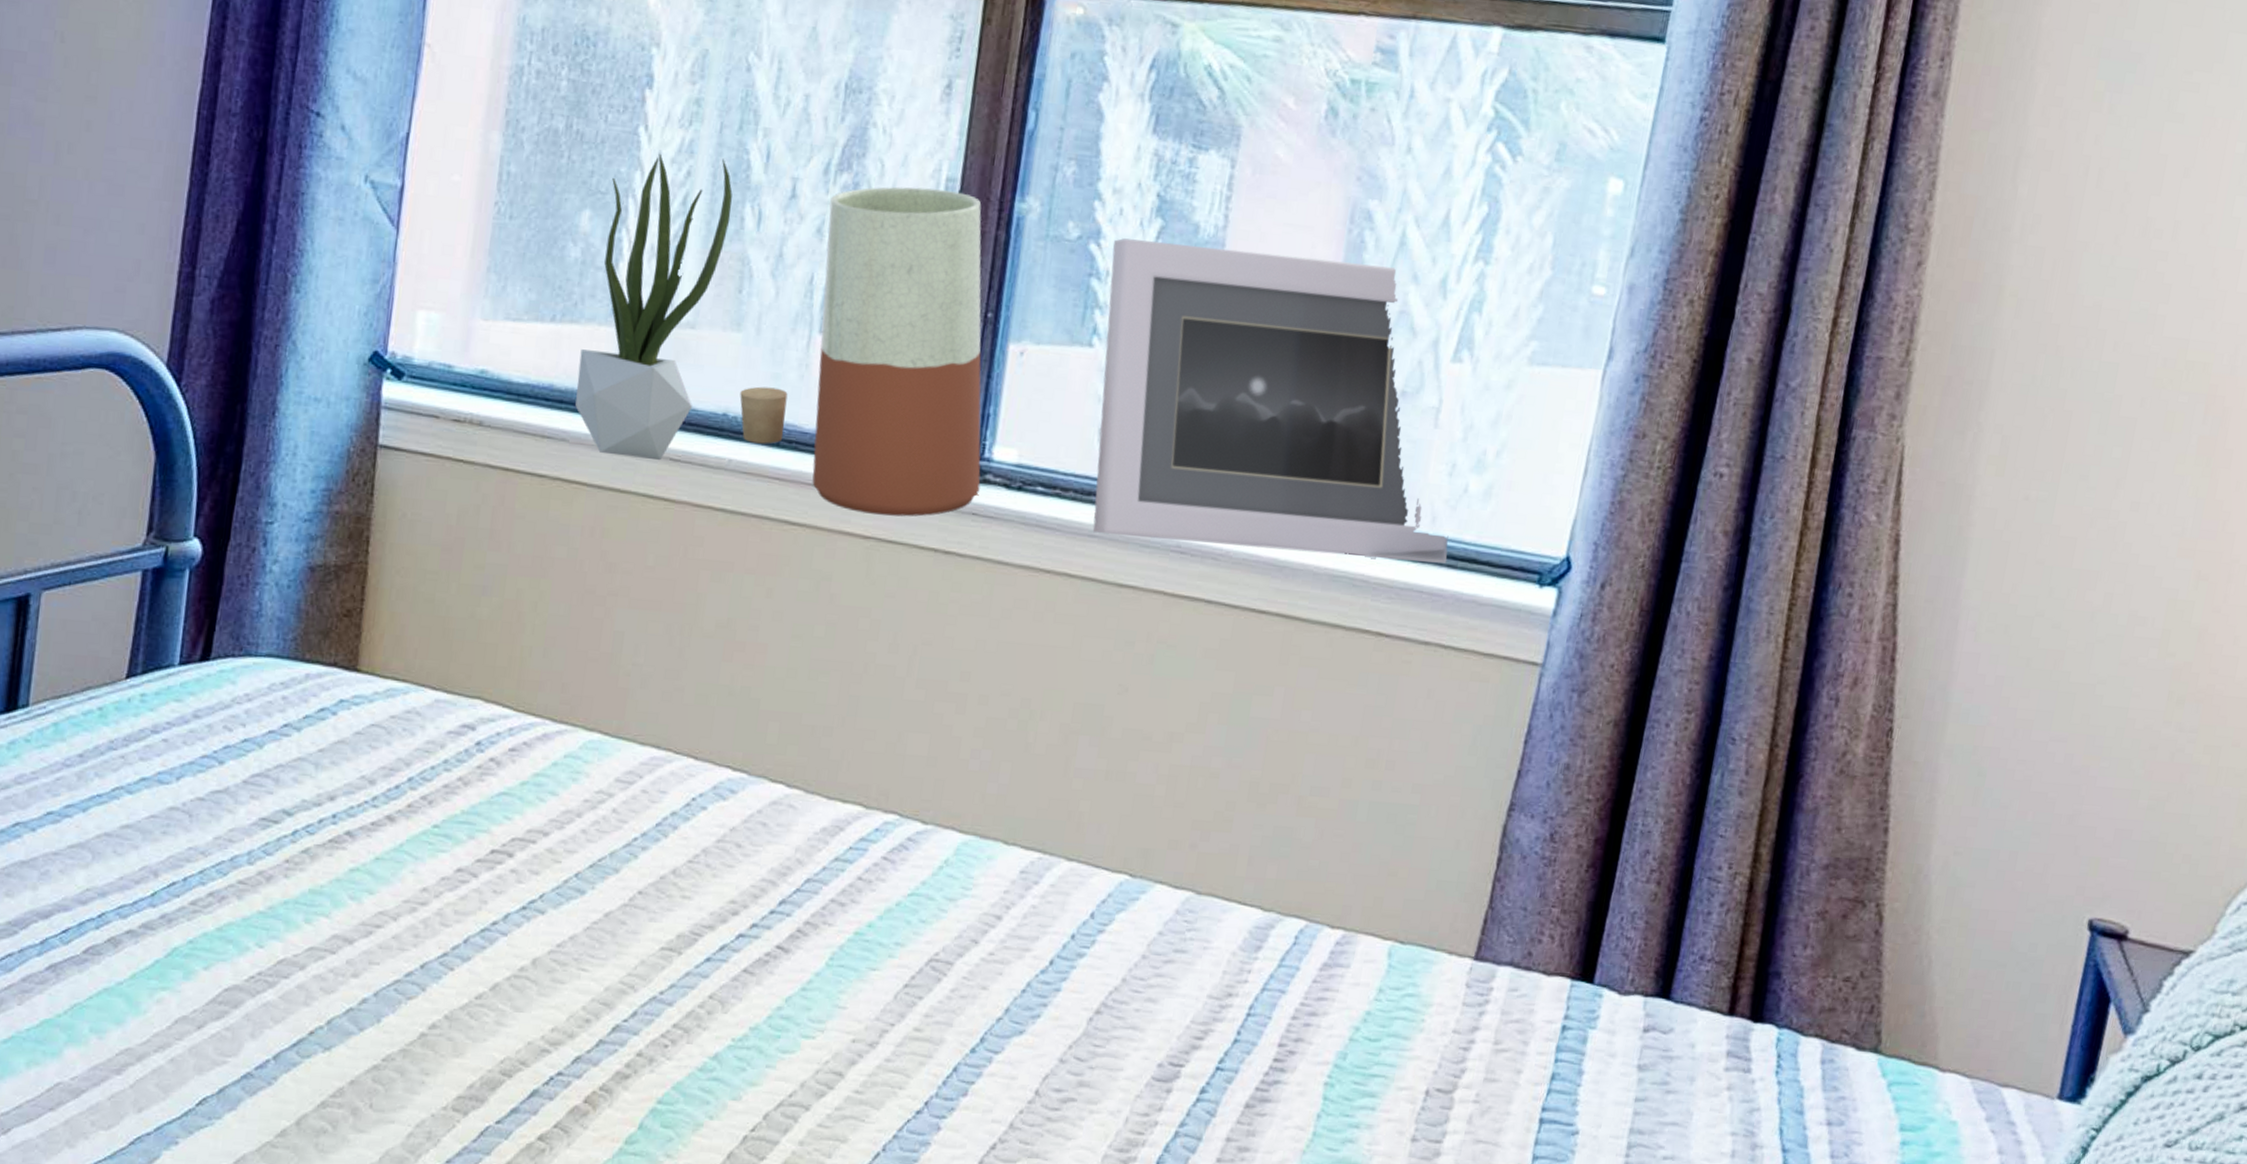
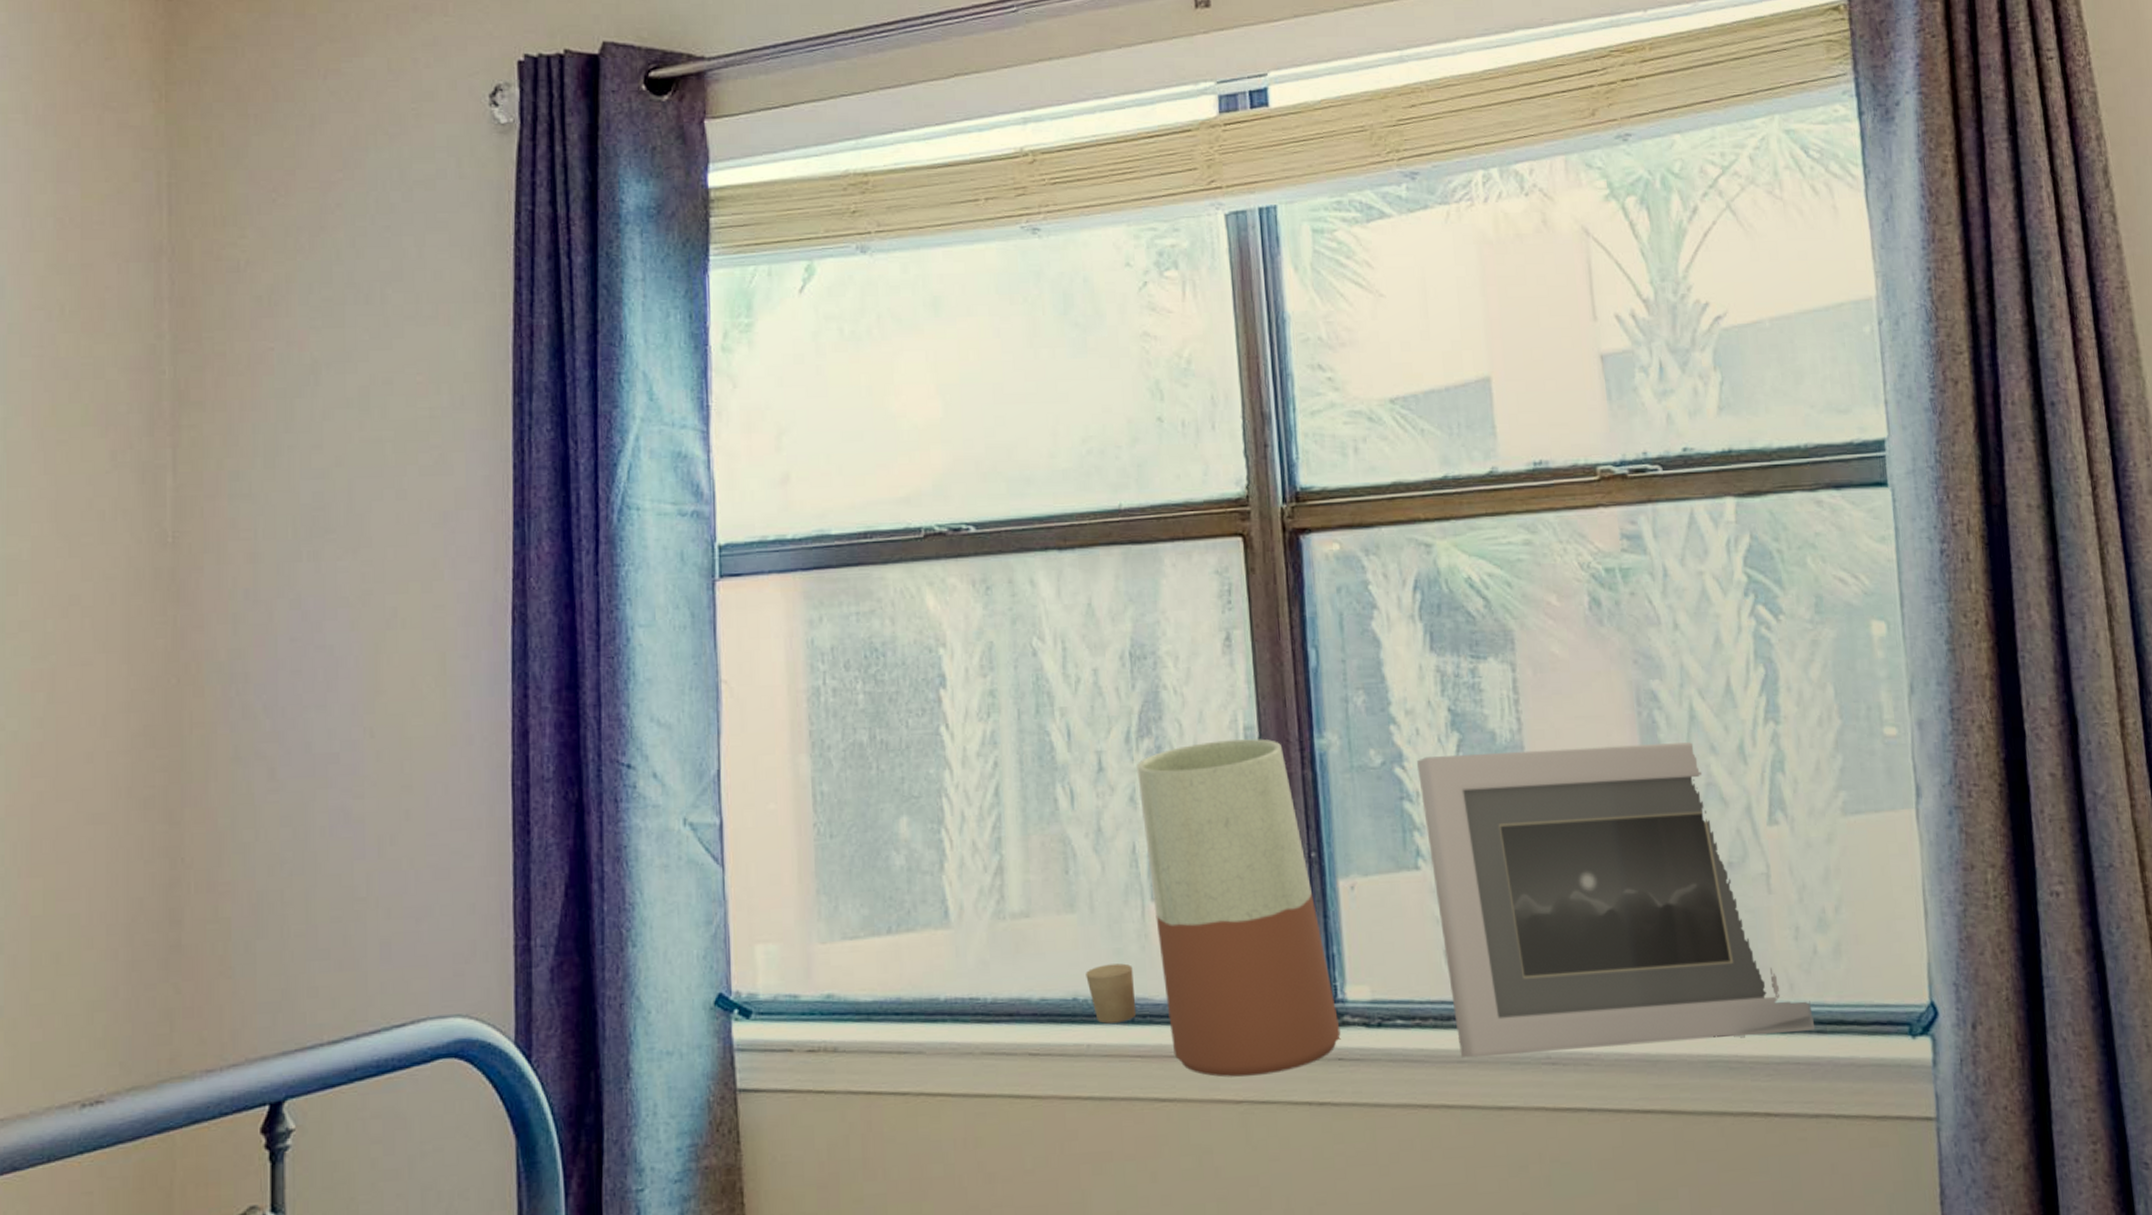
potted plant: present [575,153,733,461] -> none [922,744,1044,1060]

